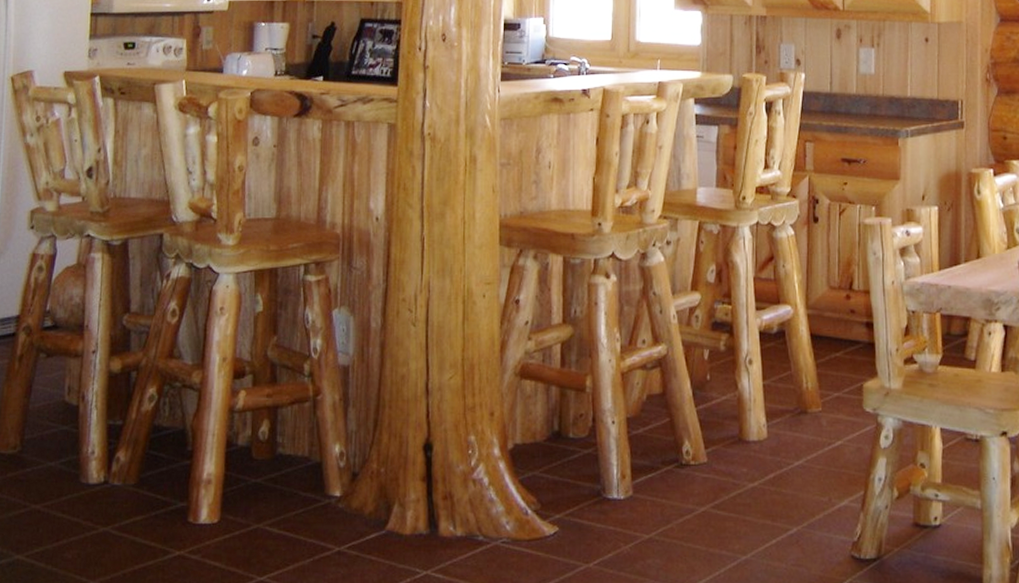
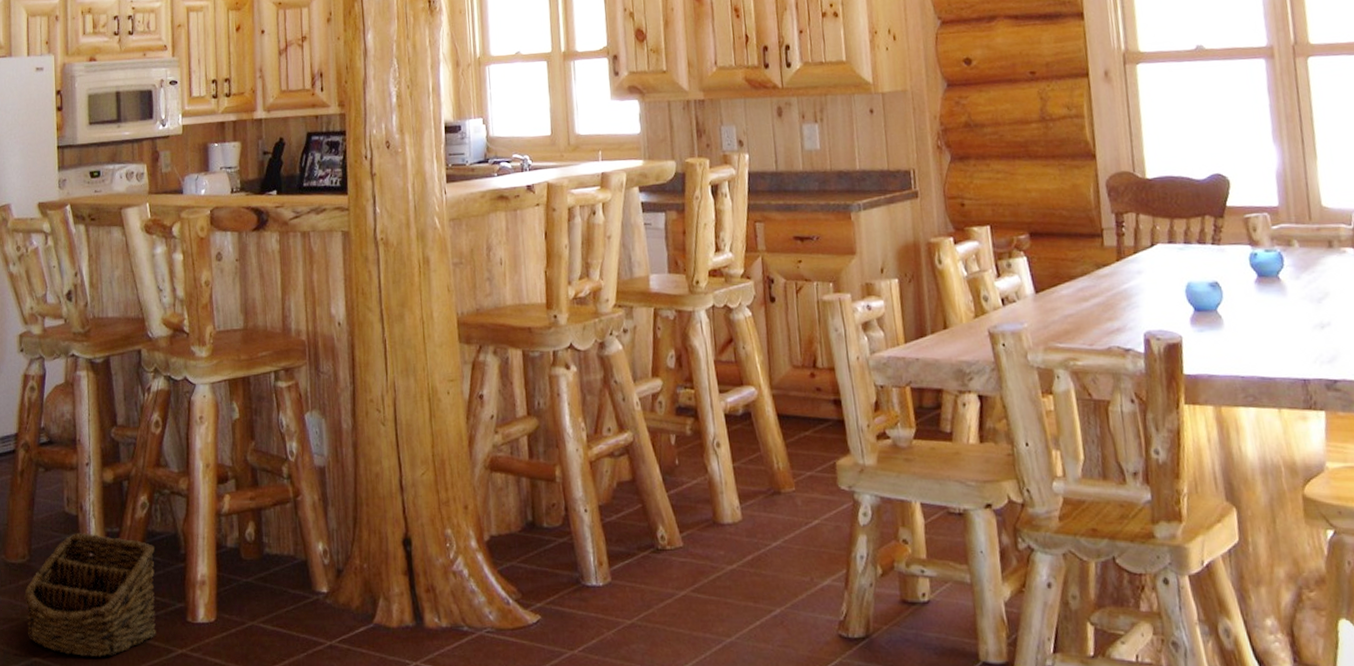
basket: none [12,424,160,557] -> present [24,533,156,657]

